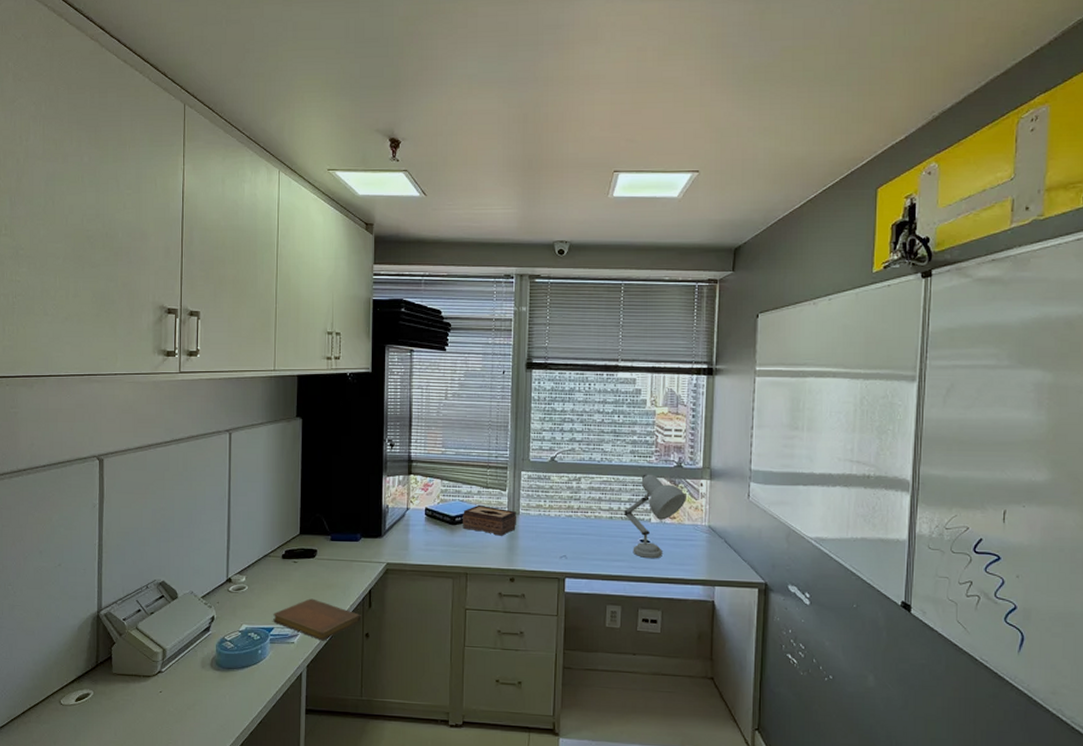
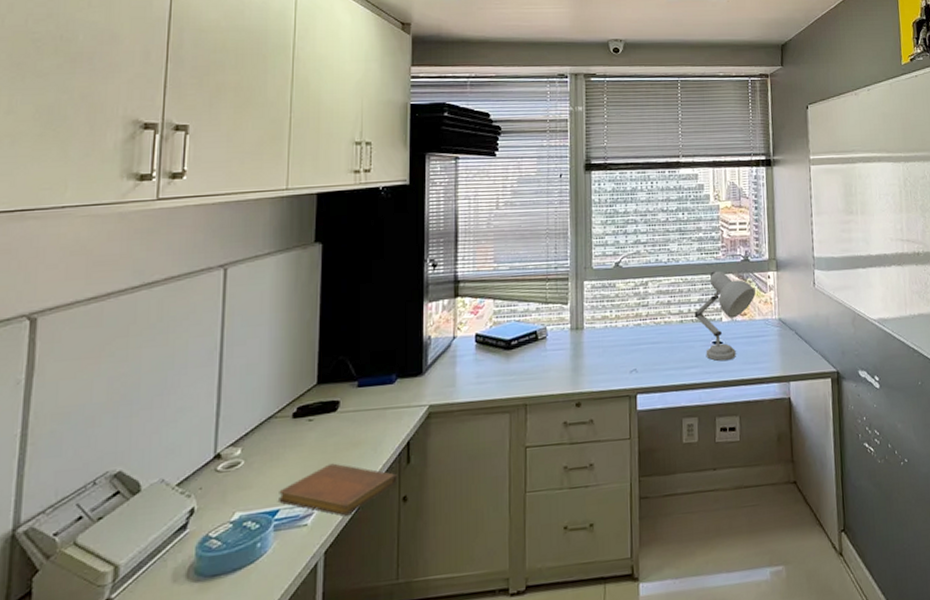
tissue box: present [463,504,517,536] -> none [520,323,582,357]

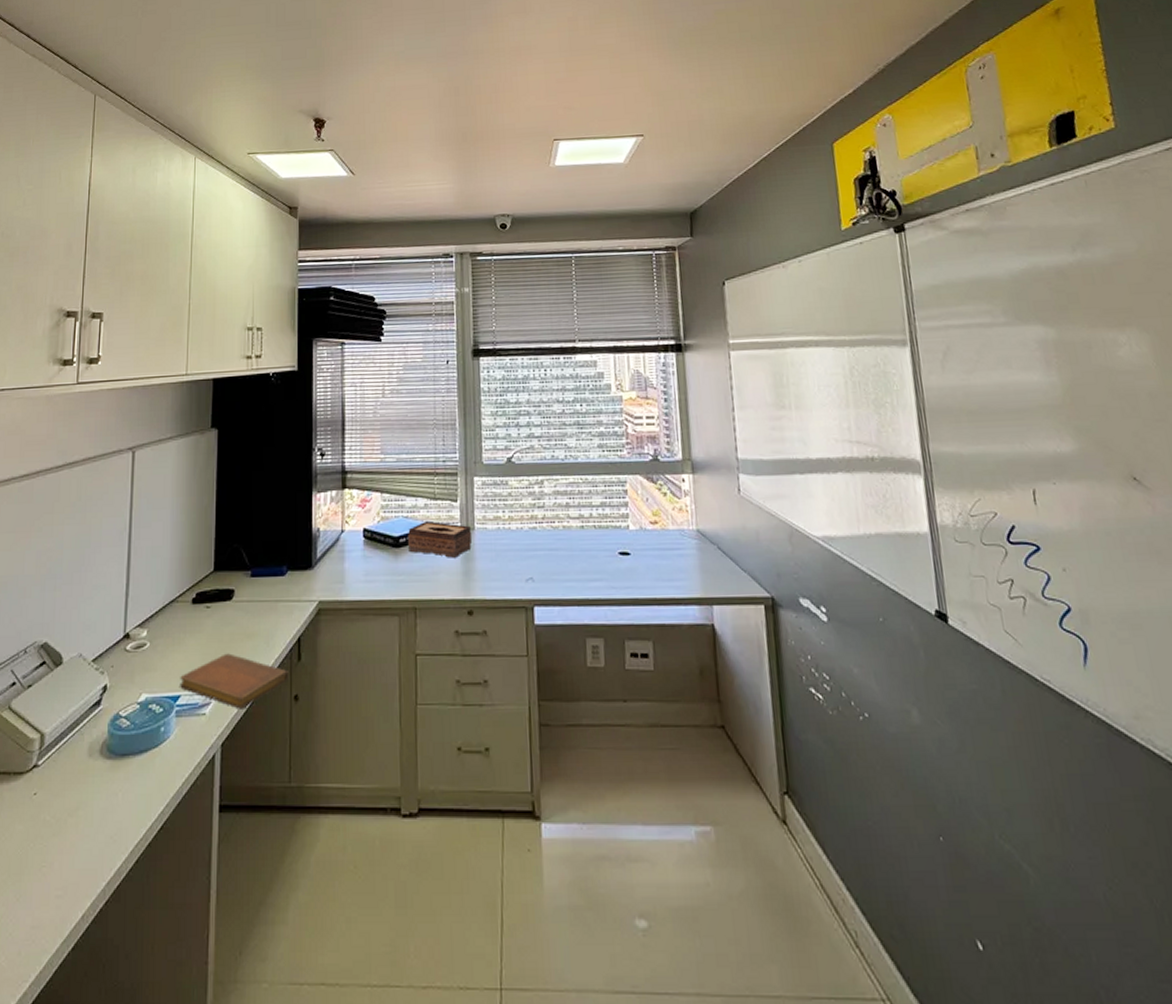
tissue box: none [520,323,582,357] -> present [408,520,473,558]
desk lamp: present [694,271,756,361] -> none [596,471,668,576]

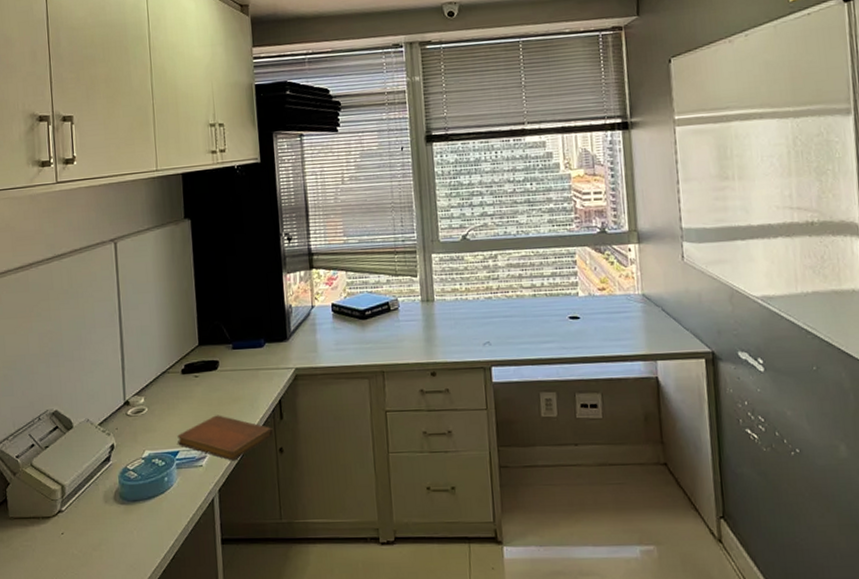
tissue box: present [408,520,473,558] -> none [372,294,433,327]

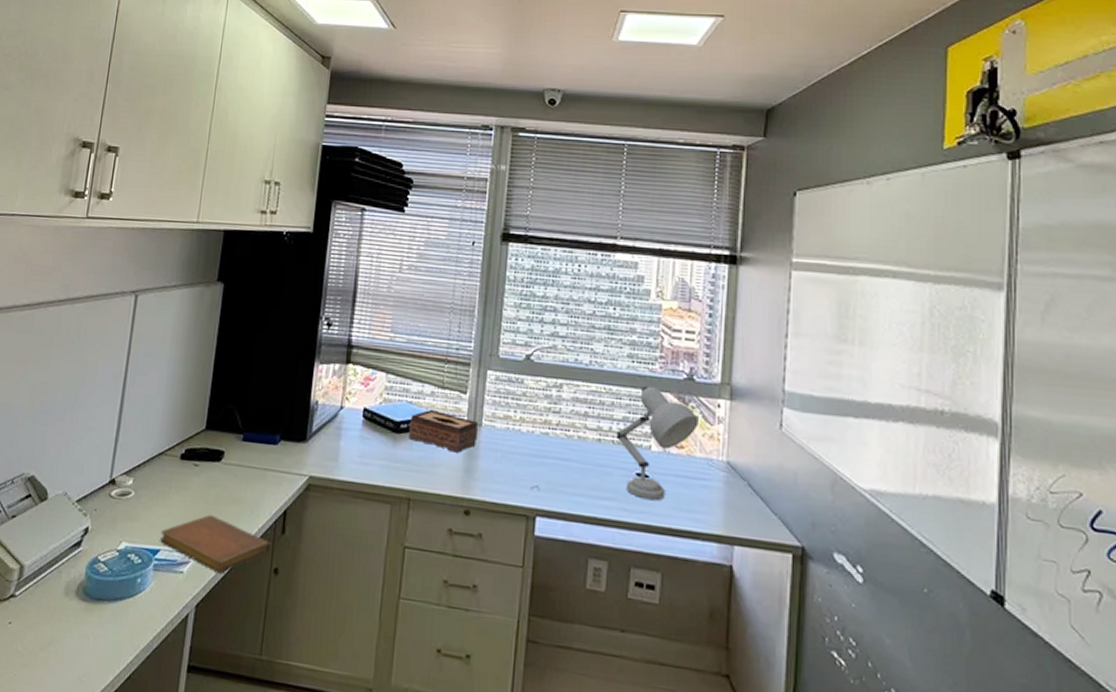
tissue box: none [372,294,433,327] -> present [409,409,479,453]
desk lamp: none [548,243,615,337] -> present [616,385,699,501]

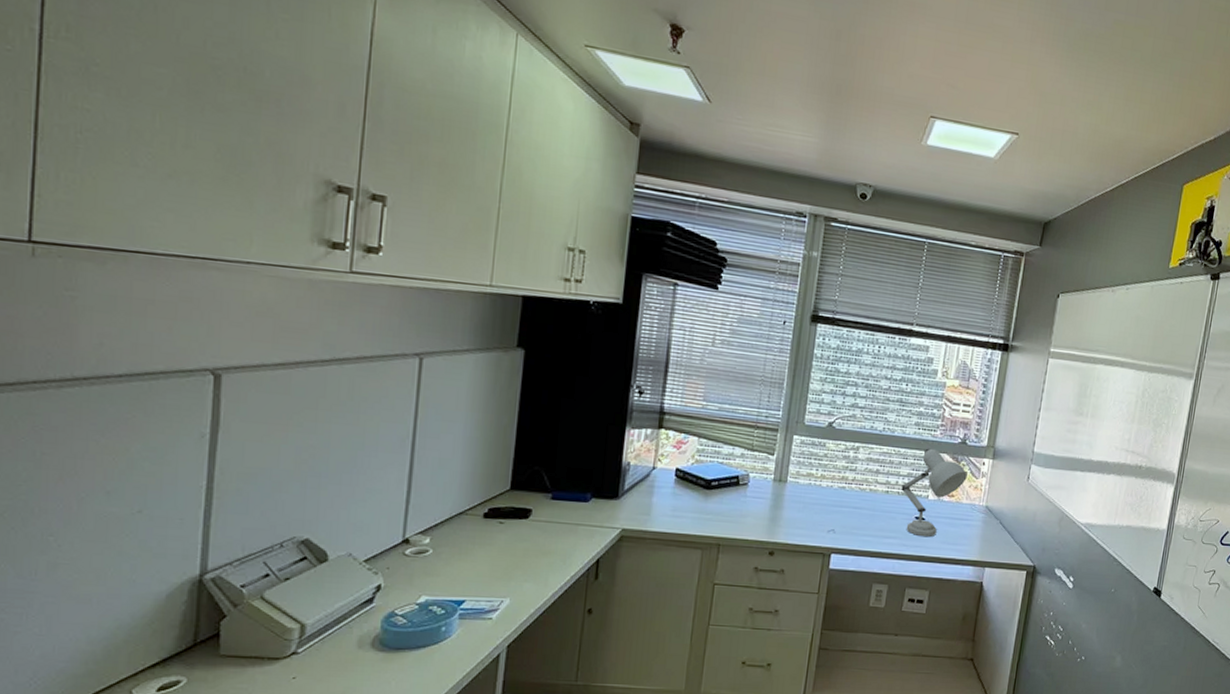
notebook: present [160,515,271,574] -> none [465,567,584,617]
tissue box: present [409,409,479,453] -> none [719,468,784,505]

